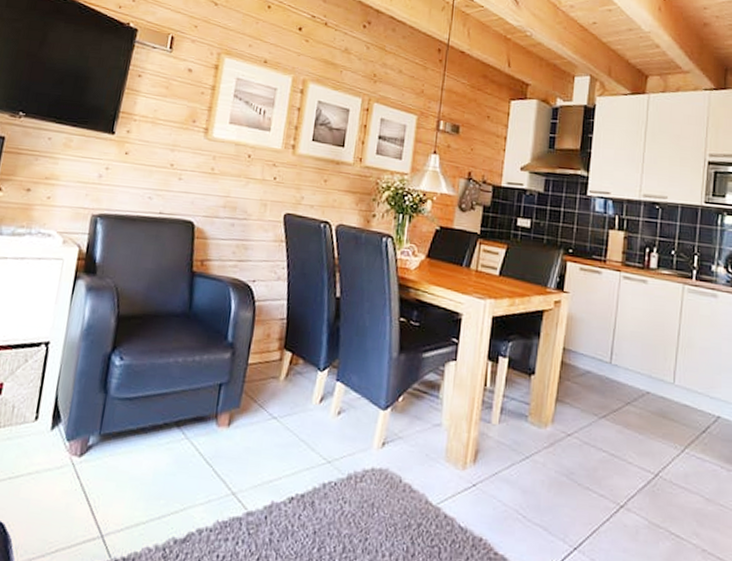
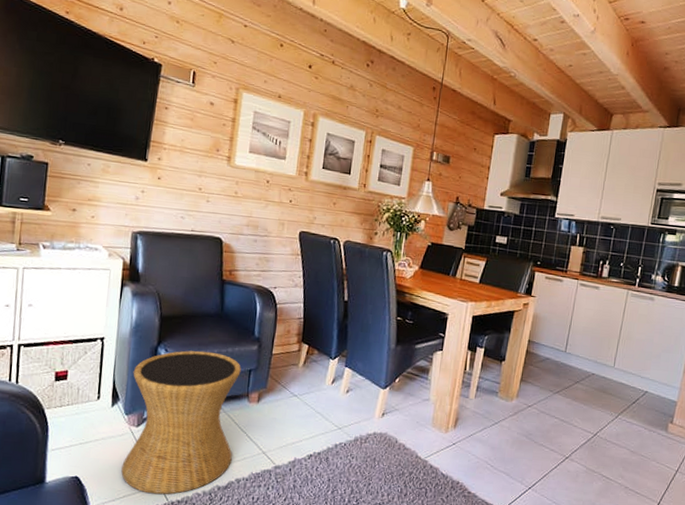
side table: none [55,358,210,549] -> present [121,350,241,495]

